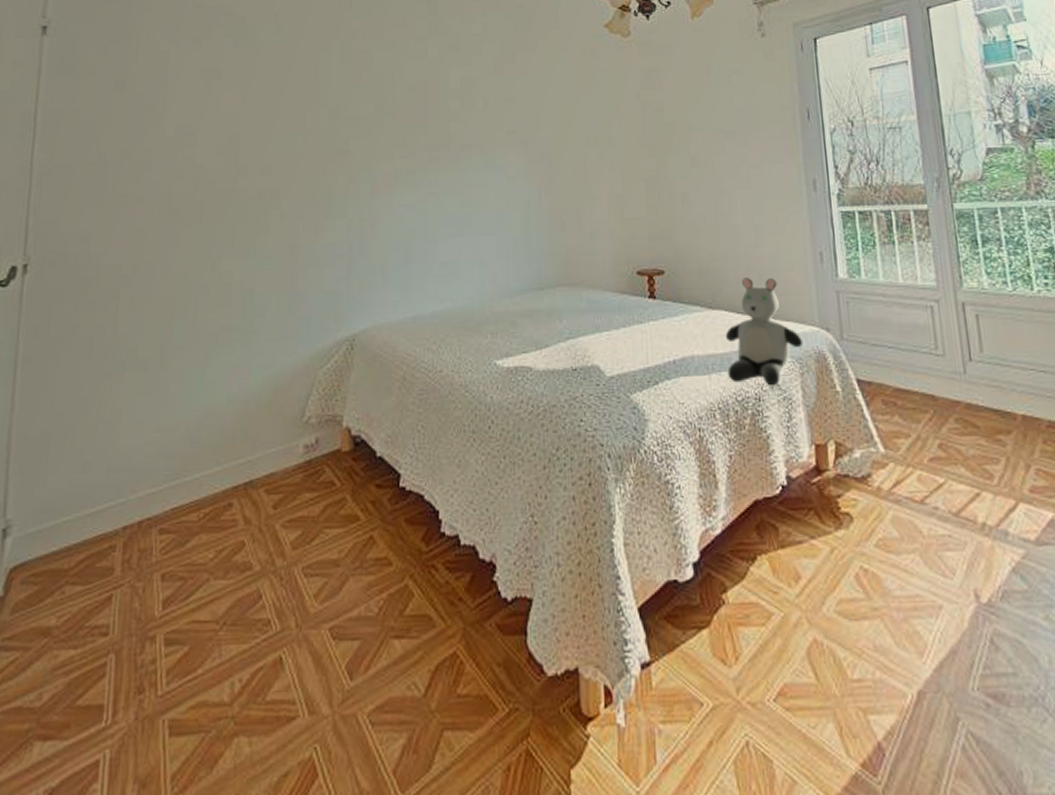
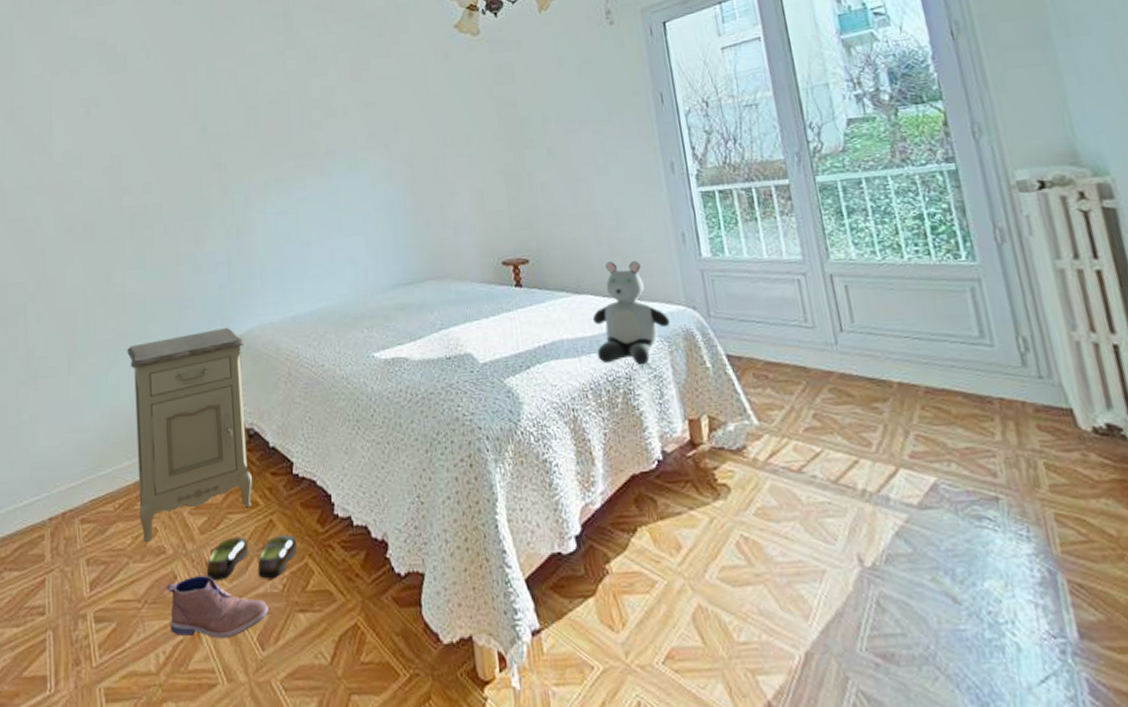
nightstand: none [226,325,360,556] -> present [127,327,252,542]
shoe: none [249,596,361,666] -> present [167,576,269,639]
slippers: none [295,552,397,601] -> present [206,534,297,580]

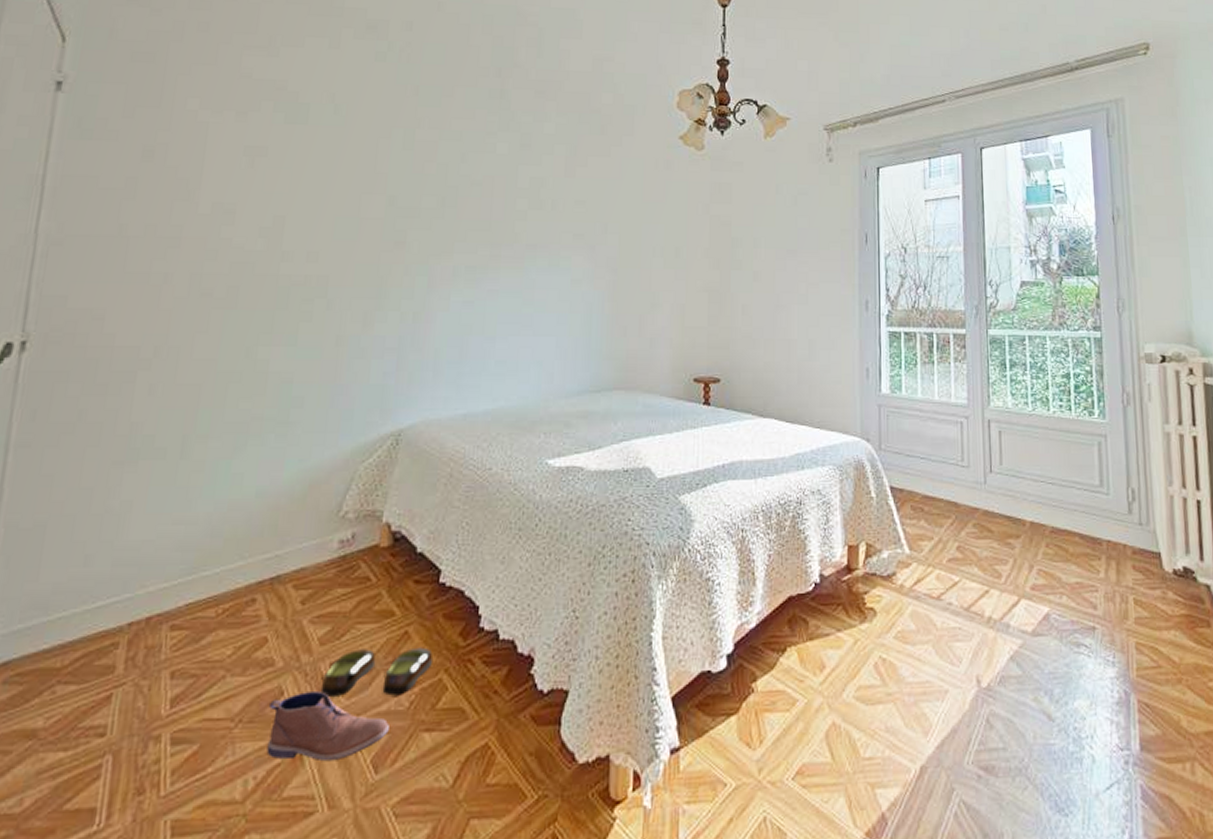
nightstand: present [127,327,252,542] -> none [247,419,406,653]
stuffed animal: present [592,261,671,366] -> none [773,389,845,491]

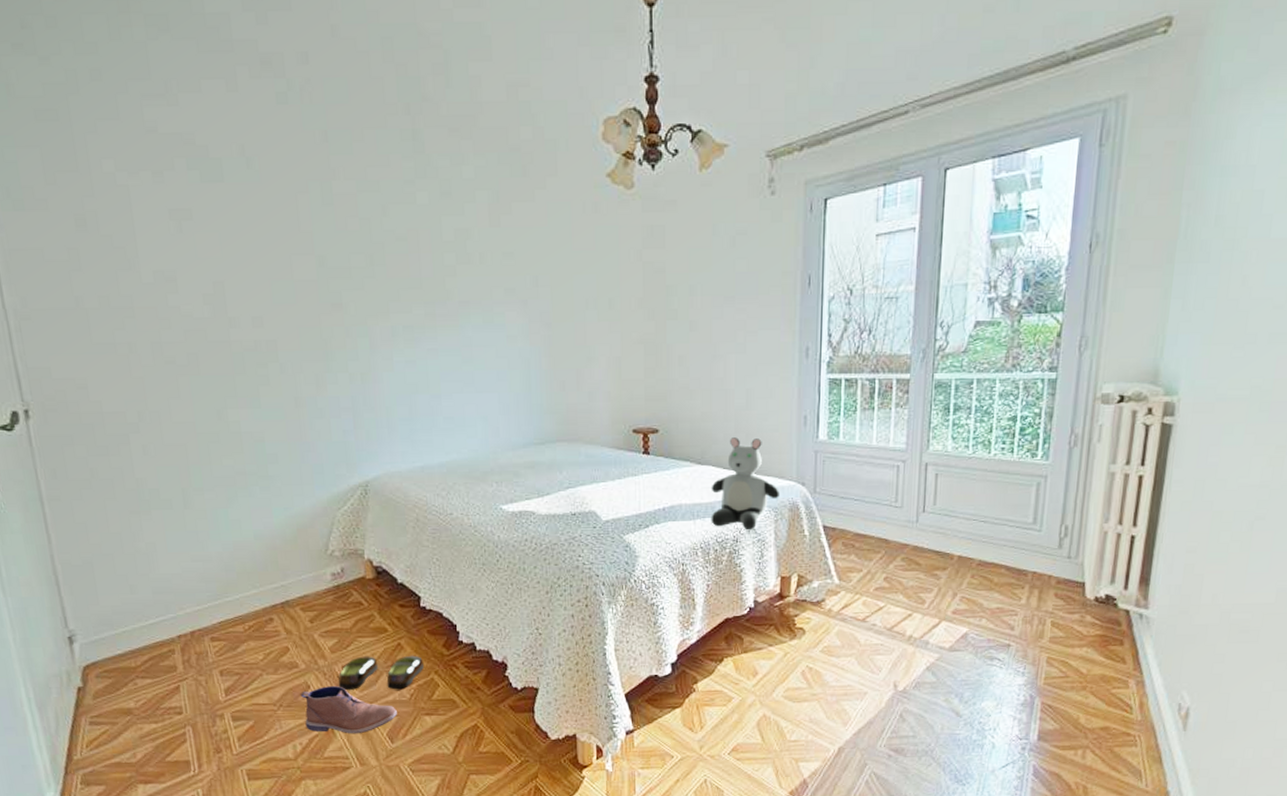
stuffed animal: none [773,389,845,491] -> present [711,437,781,531]

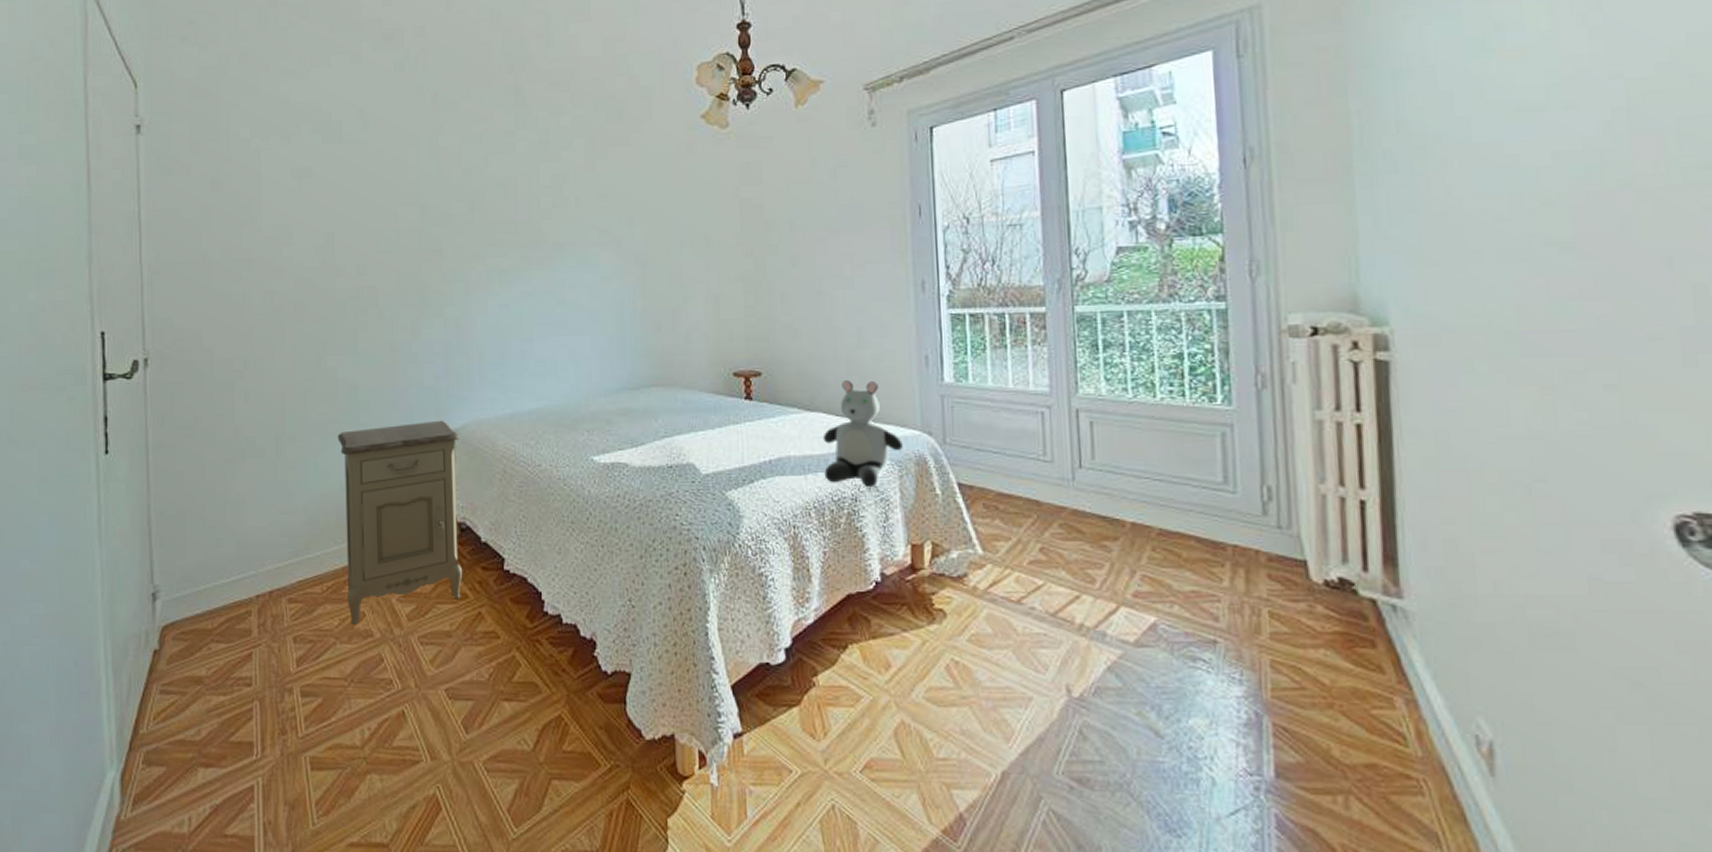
nightstand: none [246,472,381,658] -> present [337,420,462,624]
shoe: present [301,686,397,734] -> none [373,660,474,720]
slippers: present [338,655,424,690] -> none [413,626,505,667]

